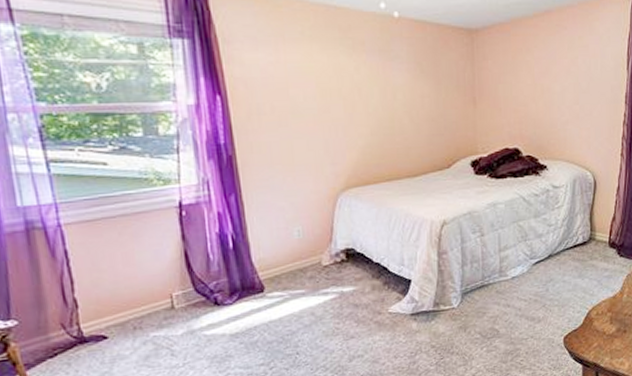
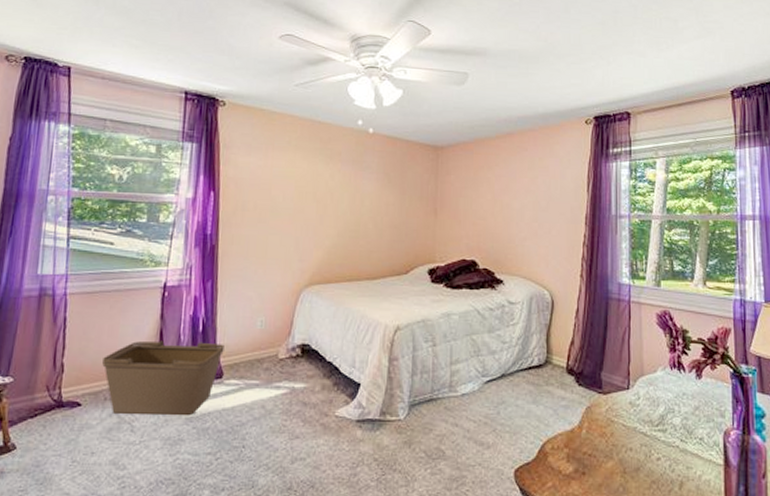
bicycle basket: none [122,258,261,341] -> present [102,340,224,415]

